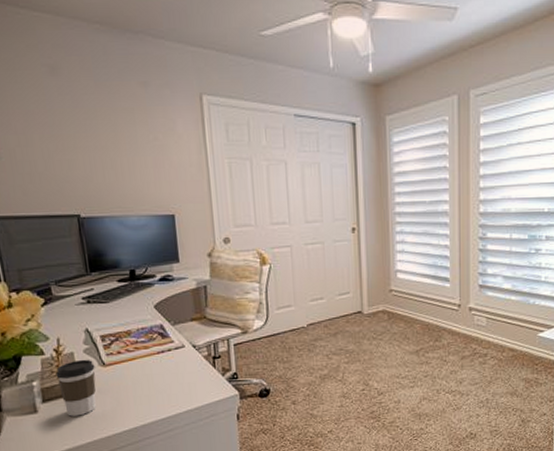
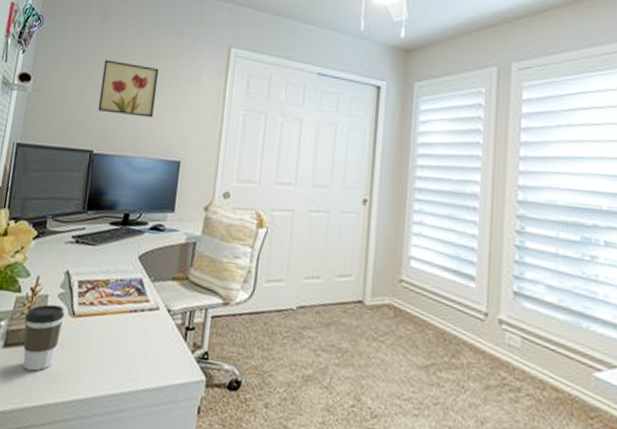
wall art: none [66,118,136,176] -> present [97,59,159,118]

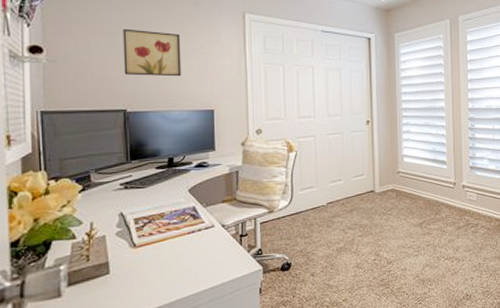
coffee cup: present [23,304,65,371] -> none [85,241,126,299]

